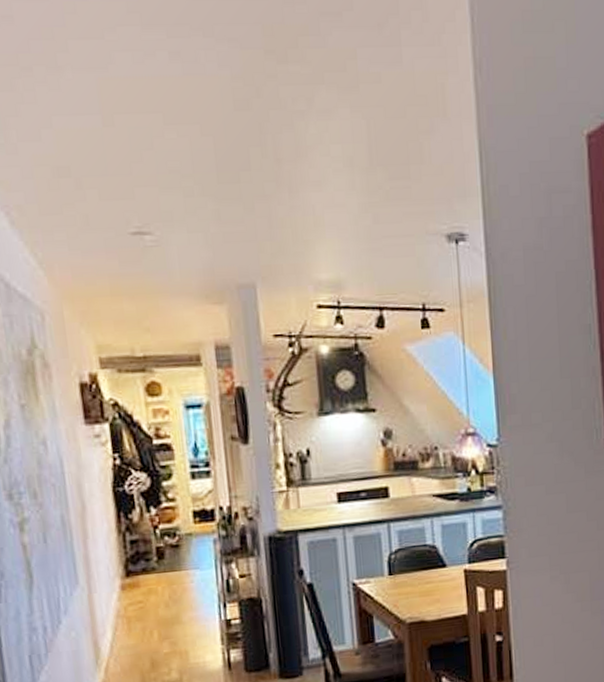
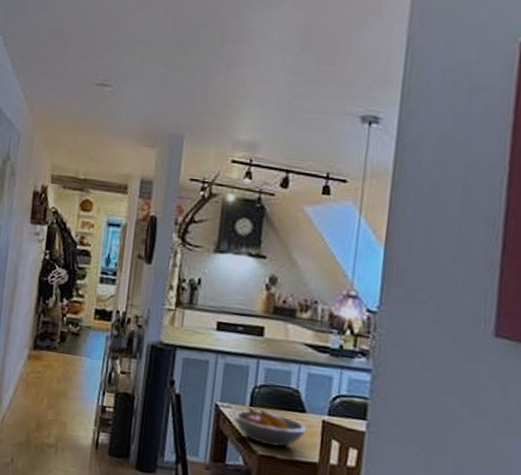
fruit bowl: none [374,575,451,612] -> present [233,407,307,447]

